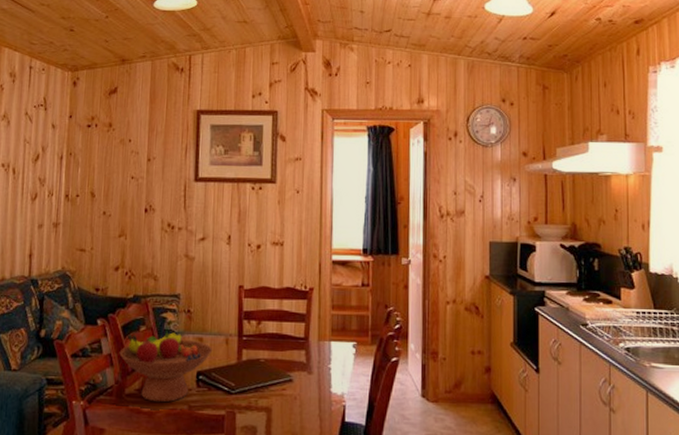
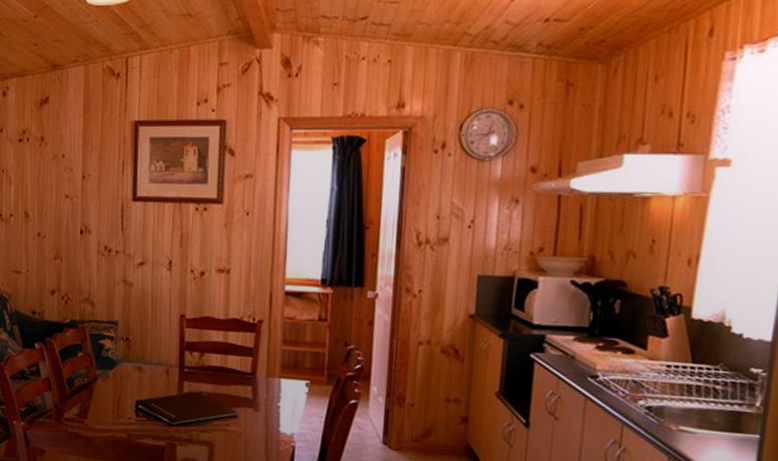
fruit bowl: present [119,332,213,403] -> none [57,359,153,429]

